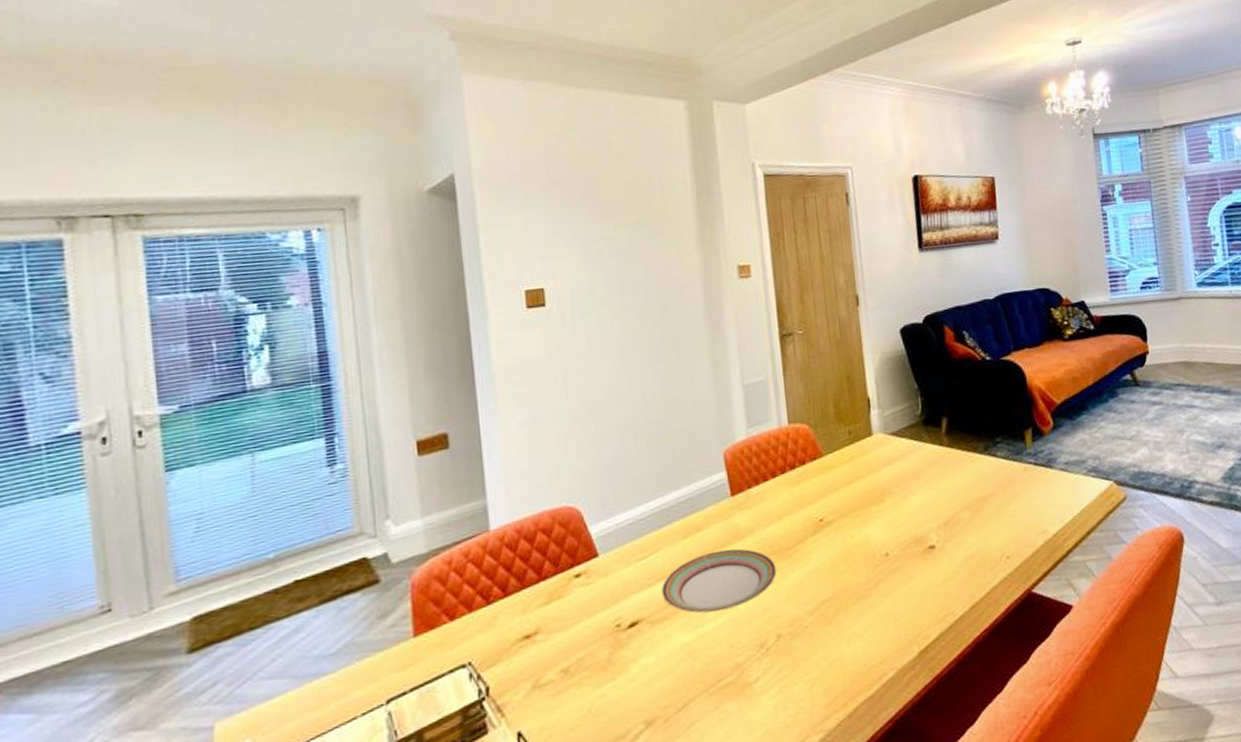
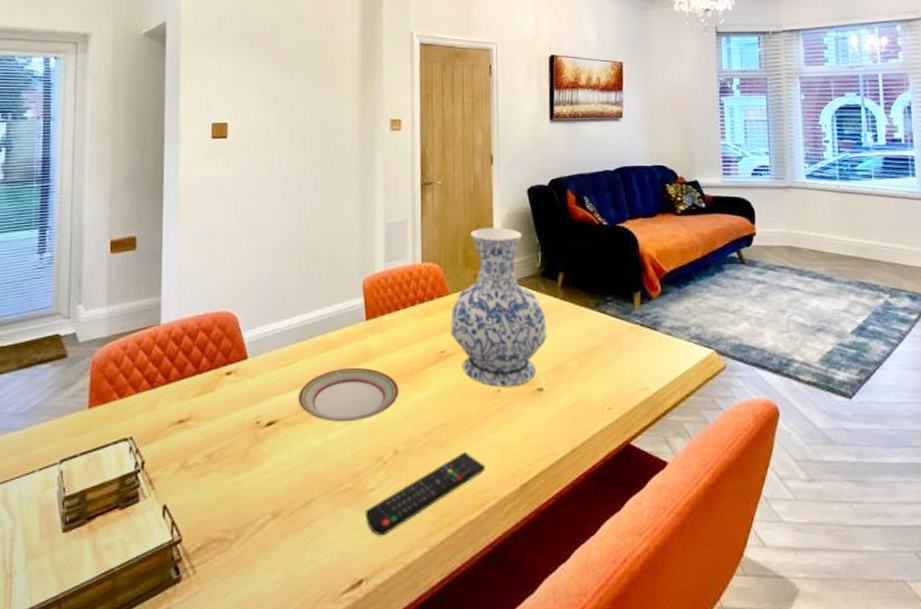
remote control: none [750,625,879,729] -> present [365,452,485,536]
vase: none [827,375,935,550] -> present [451,227,547,387]

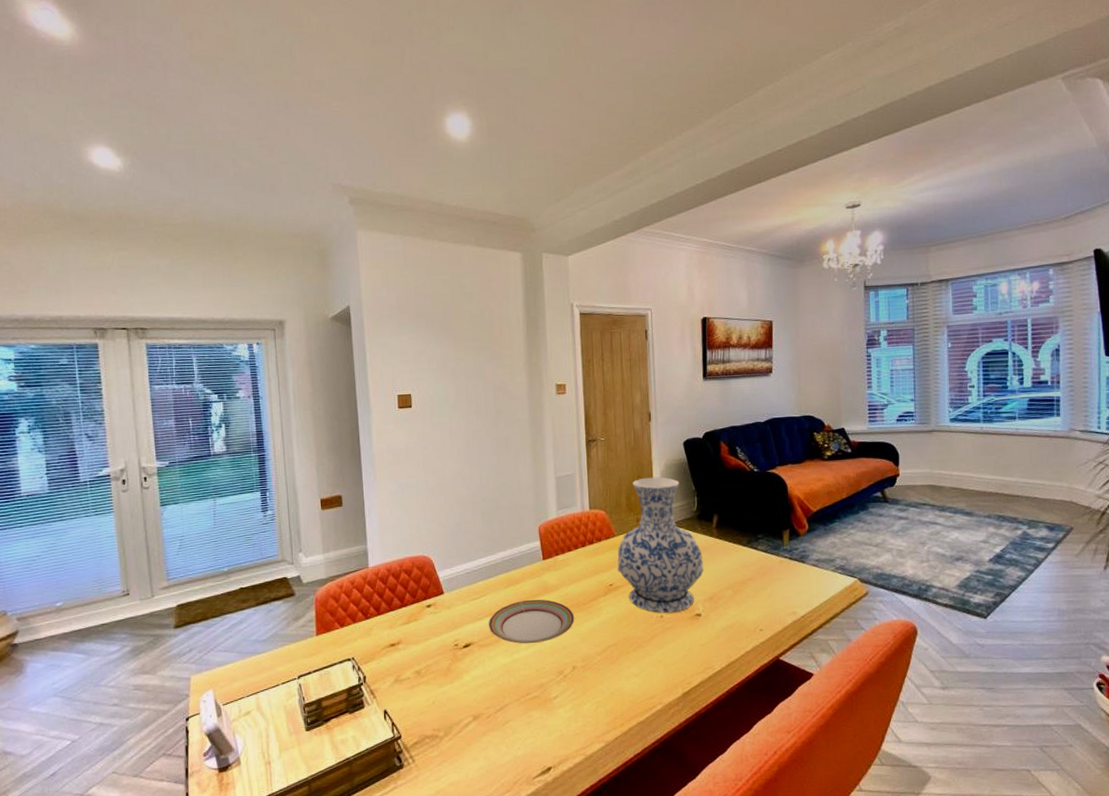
remote control: present [365,452,485,536] -> none [550,667,651,734]

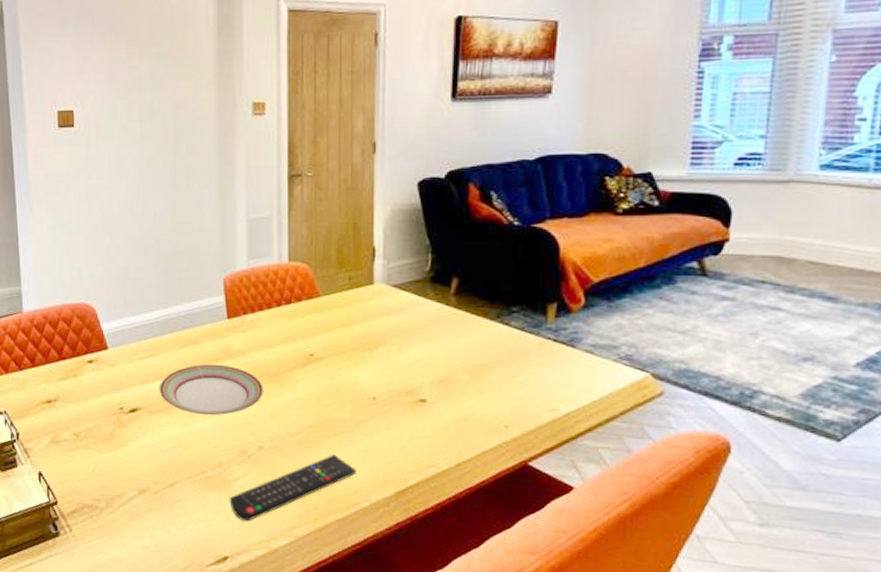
remote control: none [550,667,651,734] -> present [229,455,356,522]
vase: present [617,477,704,614] -> none [321,225,434,396]

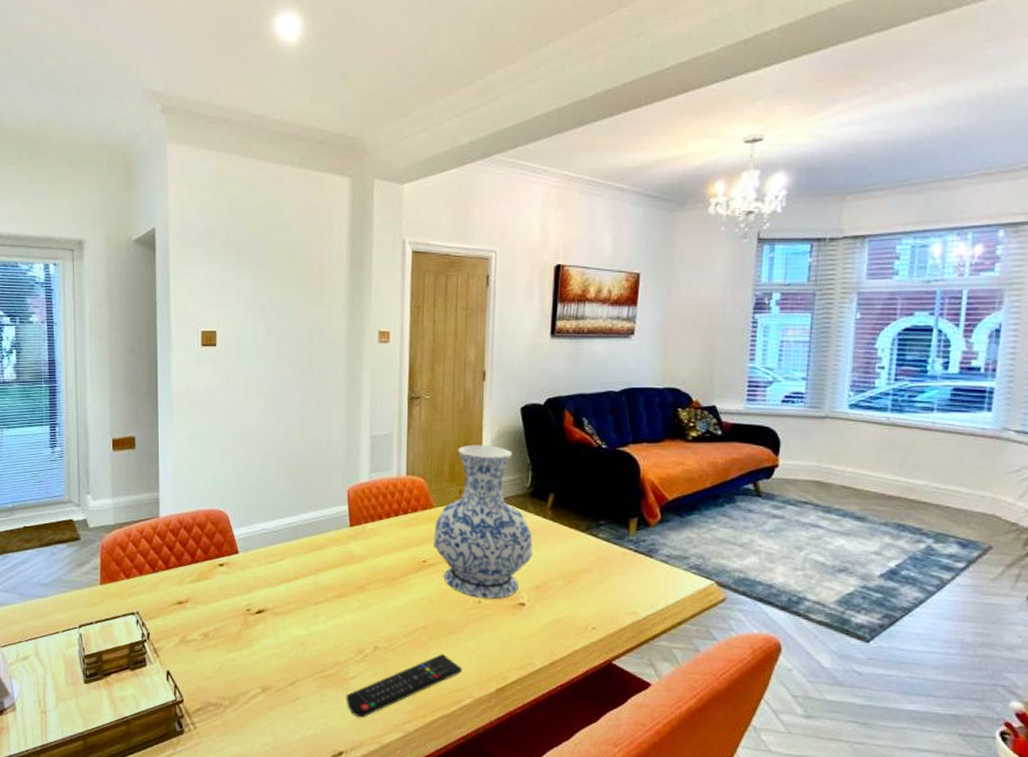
plate: present [159,364,264,416] -> none [284,568,381,617]
vase: none [321,225,434,396] -> present [433,444,533,600]

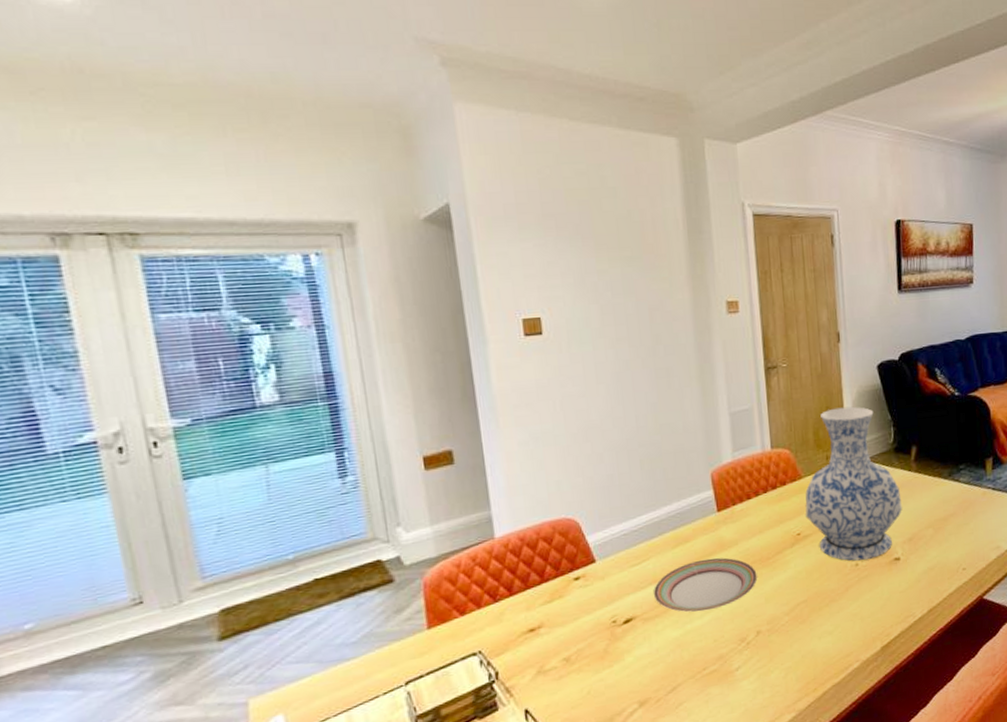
plate: none [284,568,381,617] -> present [653,557,758,612]
remote control: present [346,654,462,718] -> none [732,624,847,708]

